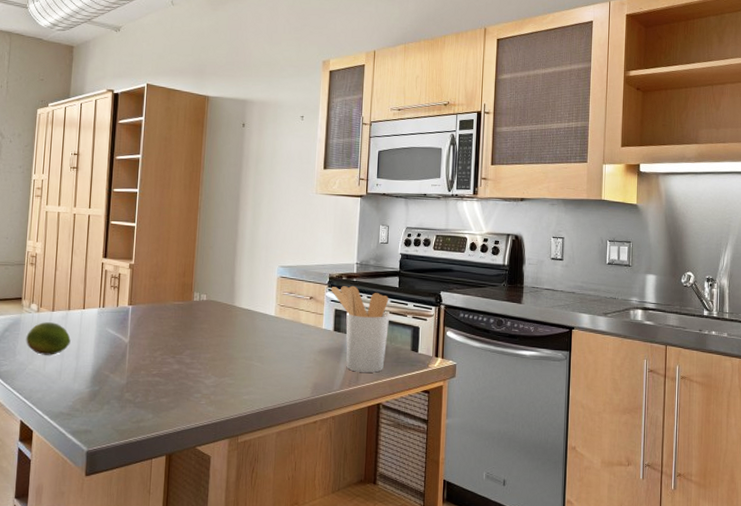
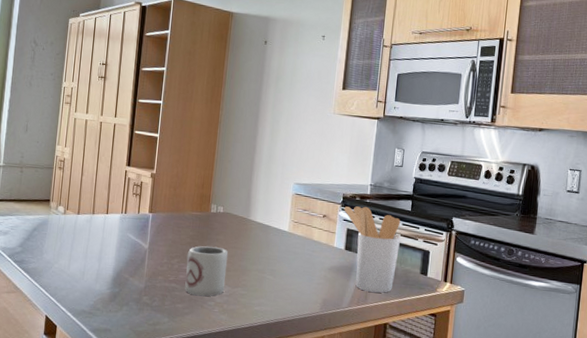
fruit: present [26,322,71,355] -> none [52,224,94,256]
cup: none [169,336,214,389] -> present [185,246,229,297]

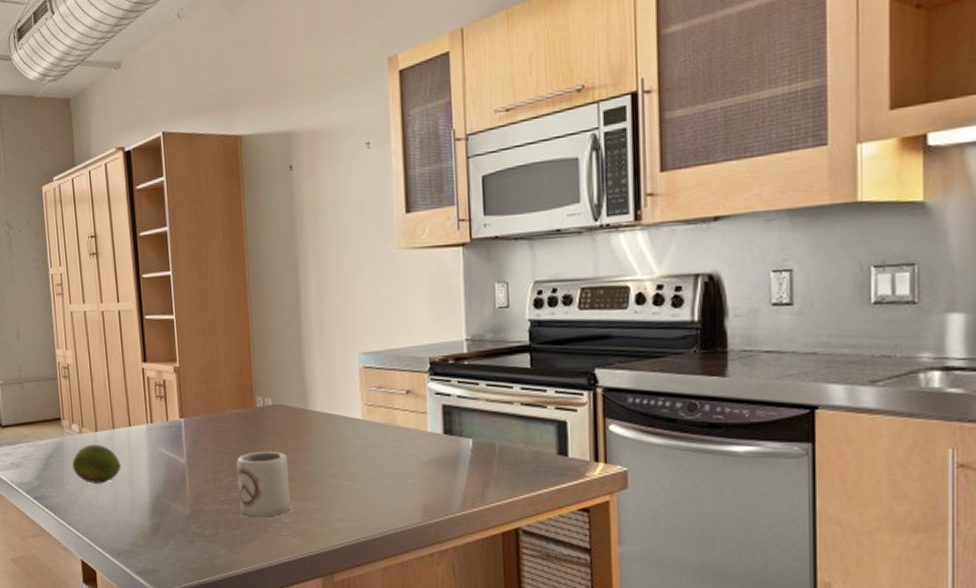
fruit: none [52,224,94,256] -> present [72,445,121,484]
utensil holder: present [344,206,401,293] -> none [433,370,522,487]

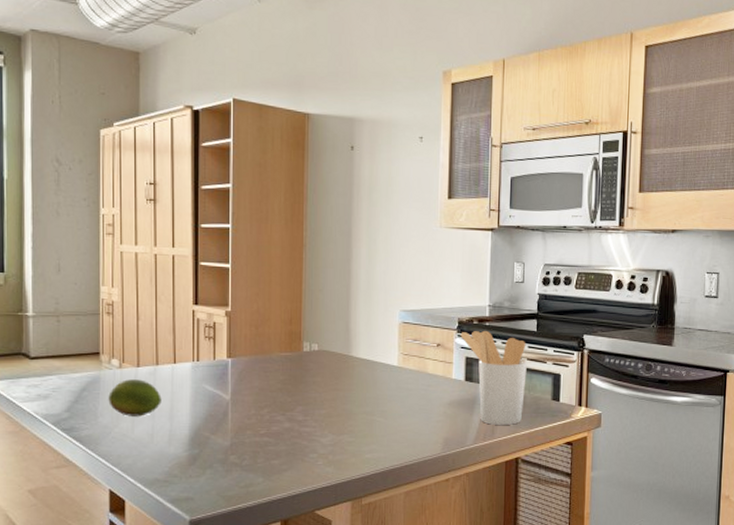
cup: present [235,451,290,517] -> none [279,390,329,449]
utensil holder: none [433,370,522,487] -> present [460,330,527,425]

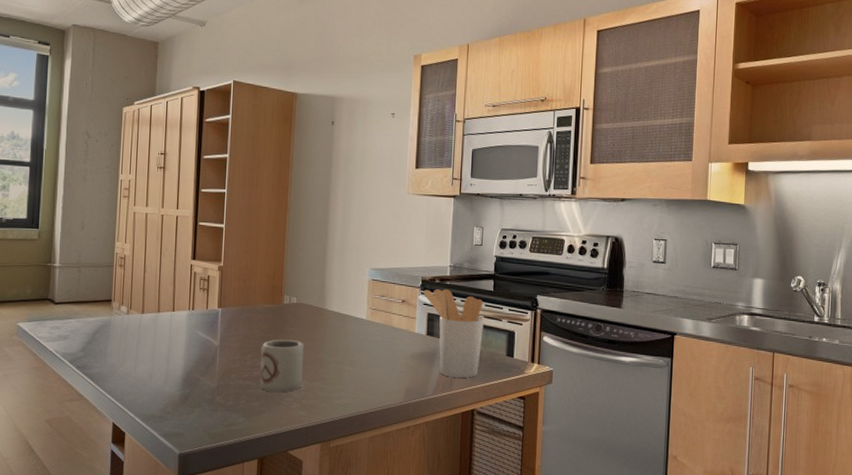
fruit: present [108,379,162,416] -> none [116,324,161,358]
cup: none [279,390,329,449] -> present [260,339,304,393]

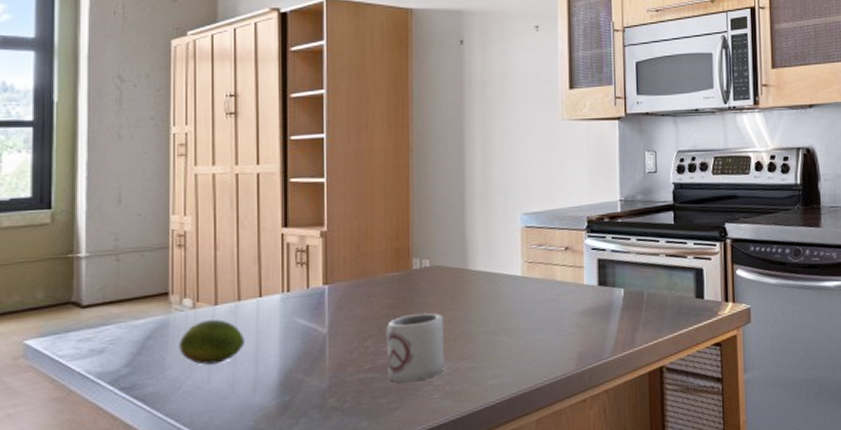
fruit: none [116,324,161,358] -> present [179,319,245,365]
utensil holder: present [423,288,484,378] -> none [590,227,666,332]

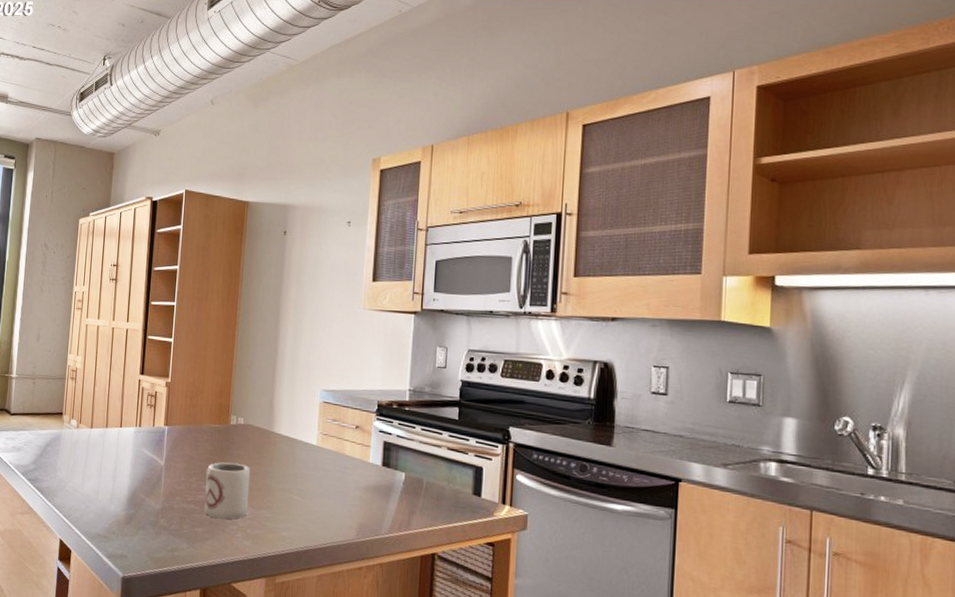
fruit: present [179,319,245,365] -> none [66,439,108,474]

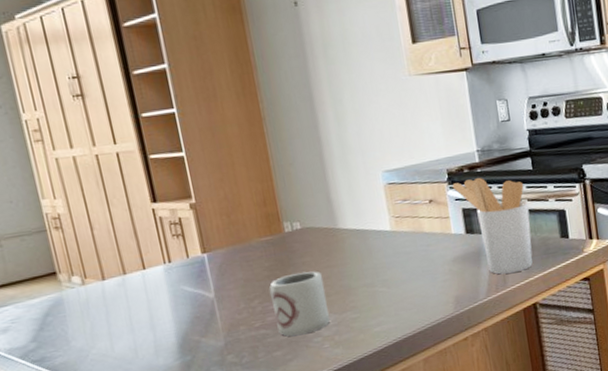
utensil holder: none [379,415,447,517] -> present [452,177,533,275]

